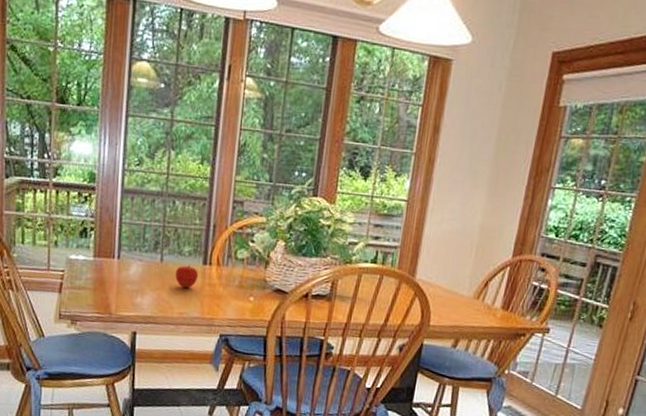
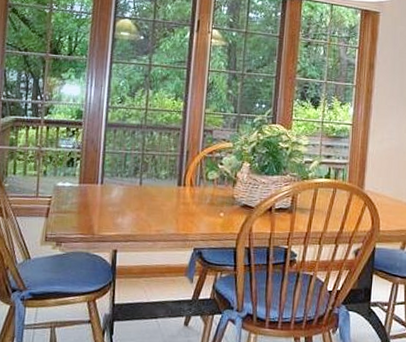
fruit: present [175,264,198,289] -> none [152,186,173,208]

